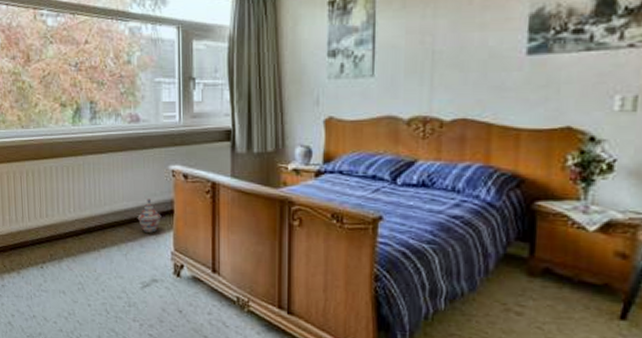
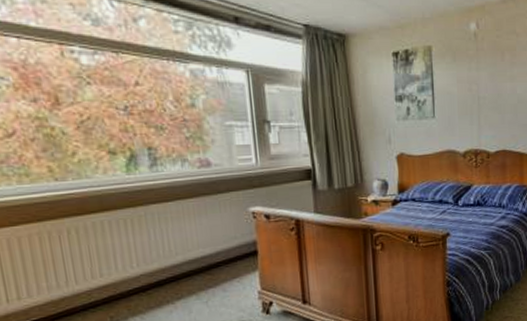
woven basket: present [137,199,162,233] -> none [216,243,245,277]

